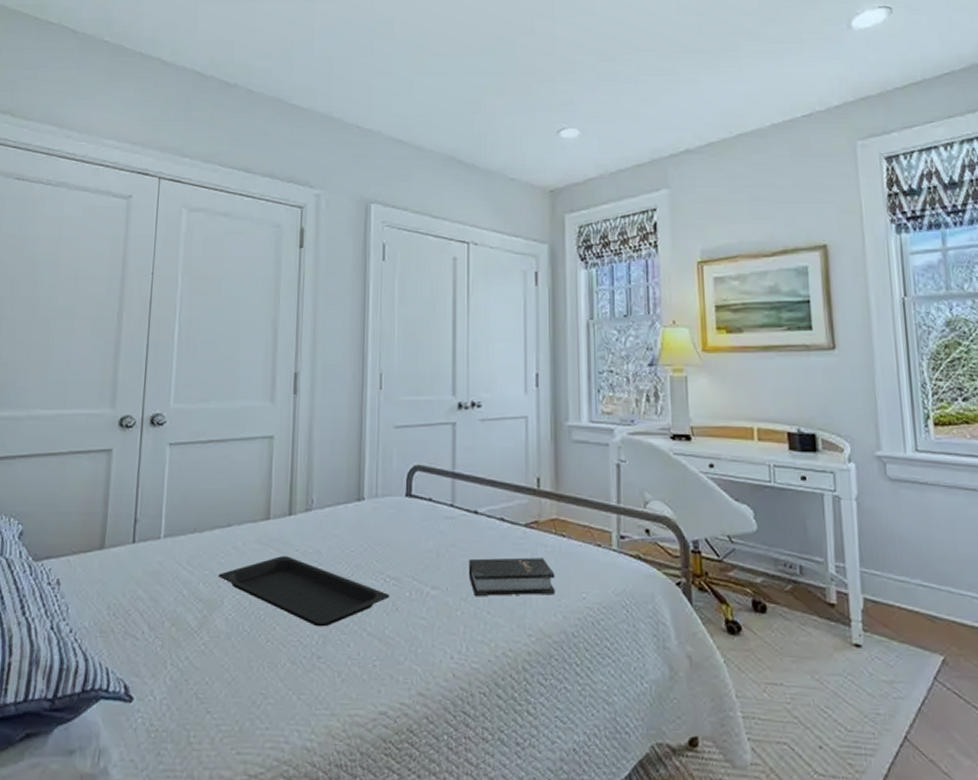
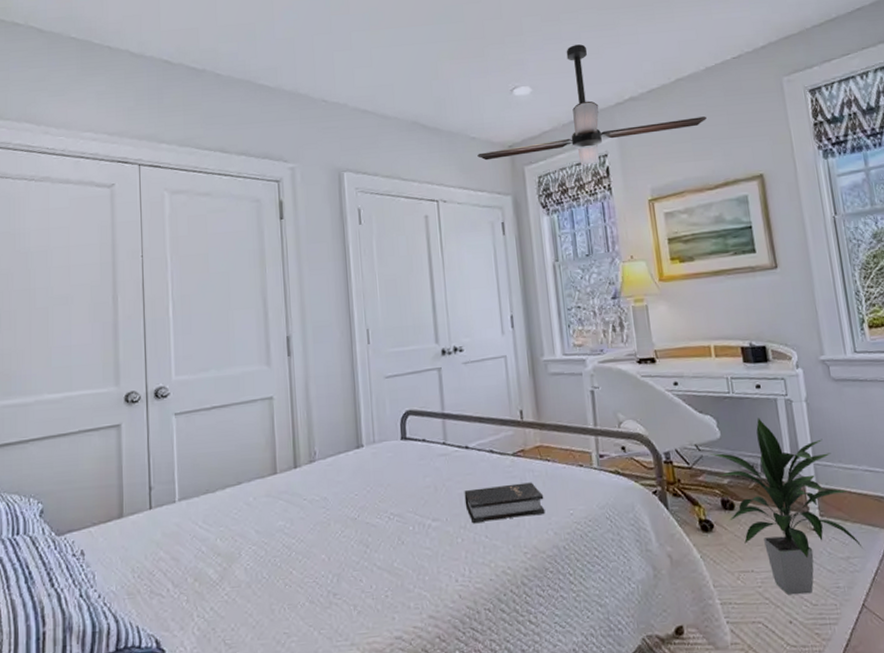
serving tray: present [218,556,390,627] -> none [234,505,396,567]
ceiling fan: none [515,89,769,219] -> present [477,44,707,167]
indoor plant: none [743,513,910,718] -> present [709,418,863,595]

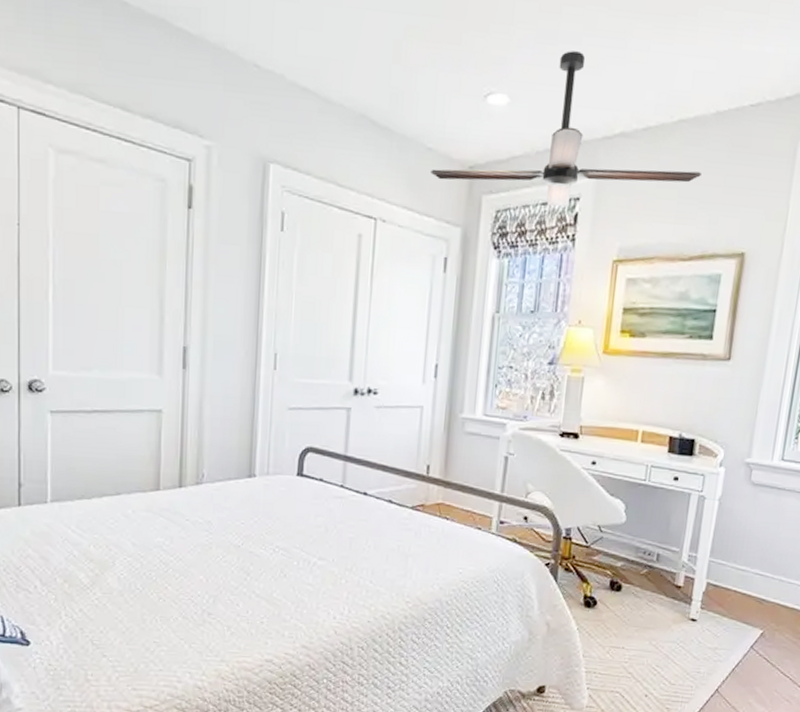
hardback book: present [464,482,545,524] -> none [354,535,436,570]
indoor plant: present [709,418,863,595] -> none [610,509,735,674]

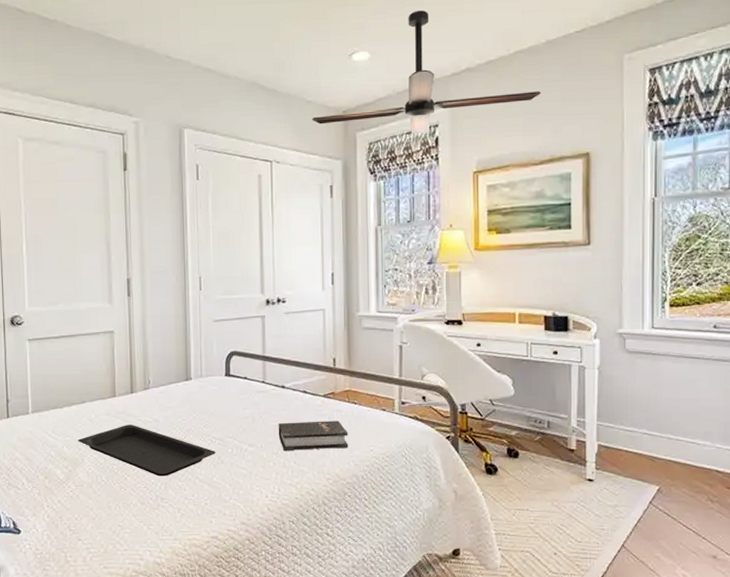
serving tray: none [109,524,279,589] -> present [78,425,216,477]
hardback book: none [354,535,436,570] -> present [278,420,349,451]

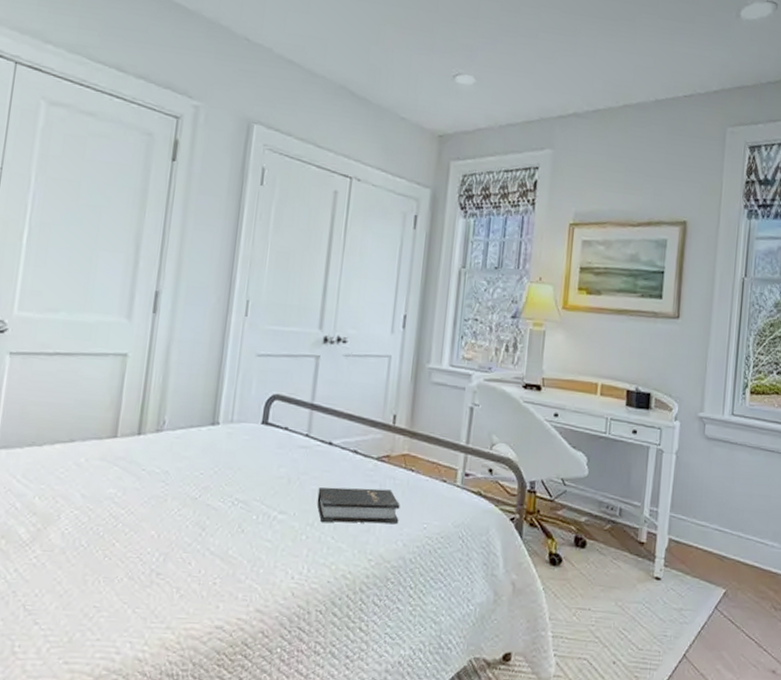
serving tray: present [78,425,216,477] -> none [56,474,237,545]
ceiling fan: present [312,10,541,135] -> none [403,43,645,175]

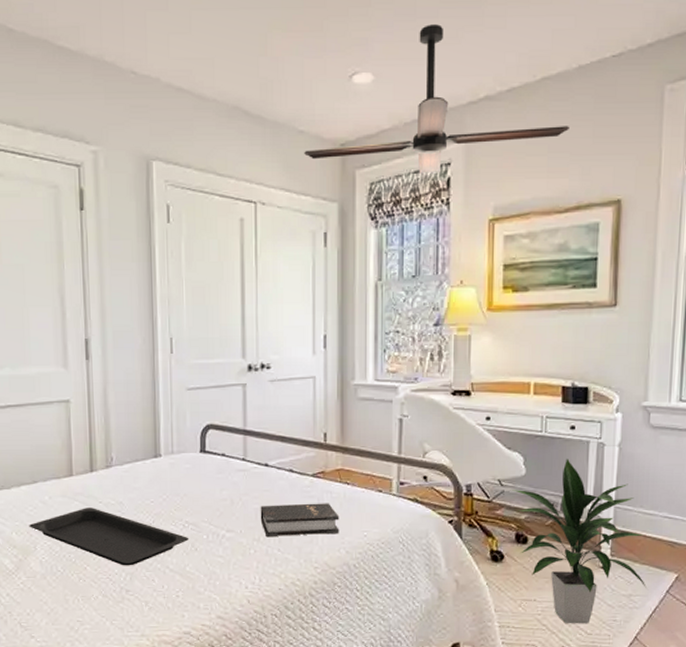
serving tray: none [56,474,237,545] -> present [29,508,189,566]
ceiling fan: none [403,43,645,175] -> present [304,24,569,175]
indoor plant: none [573,462,697,638] -> present [511,458,647,624]

